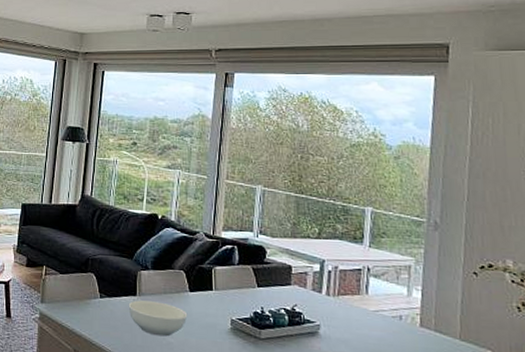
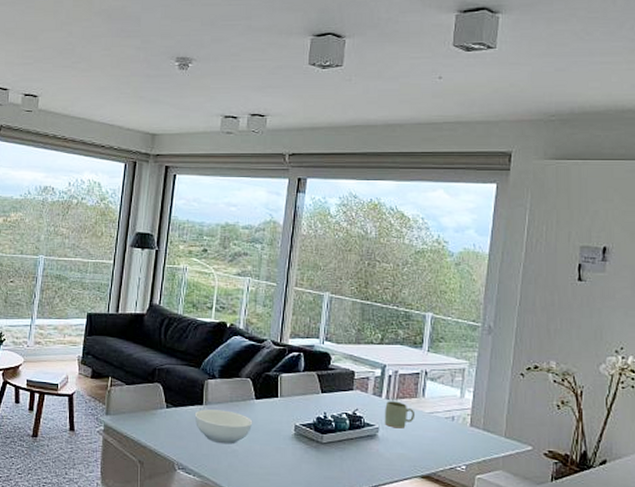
mug: none [325,297,359,327] -> present [384,401,416,429]

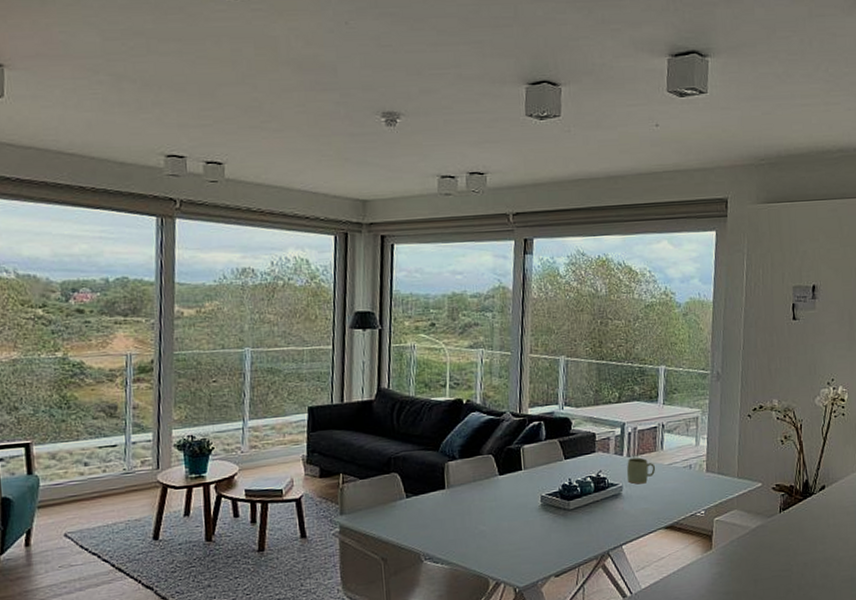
bowl: present [194,409,253,445] -> none [437,491,499,527]

